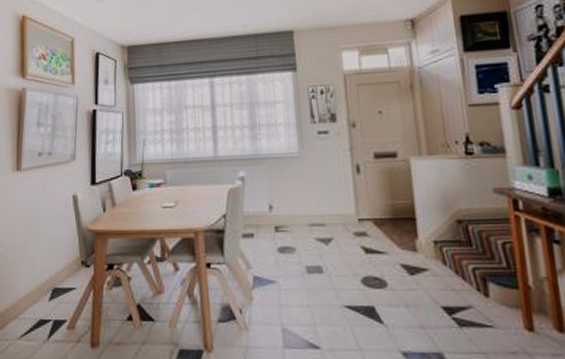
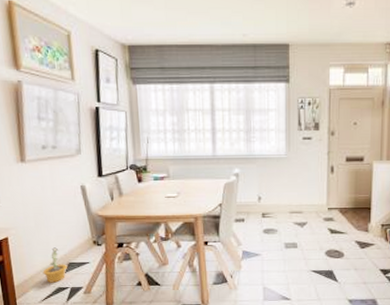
potted plant: none [25,269,51,313] -> present [43,247,67,283]

